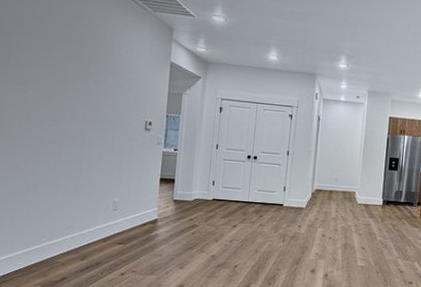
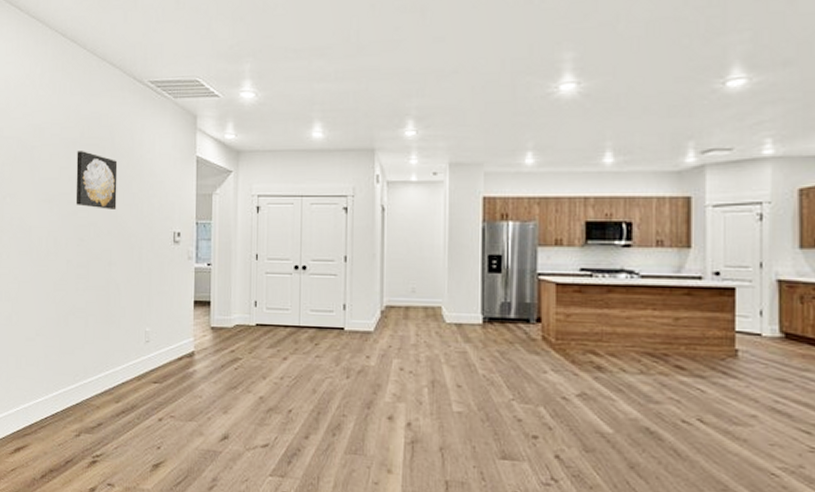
wall art: none [52,43,97,98] -> present [75,151,118,209]

